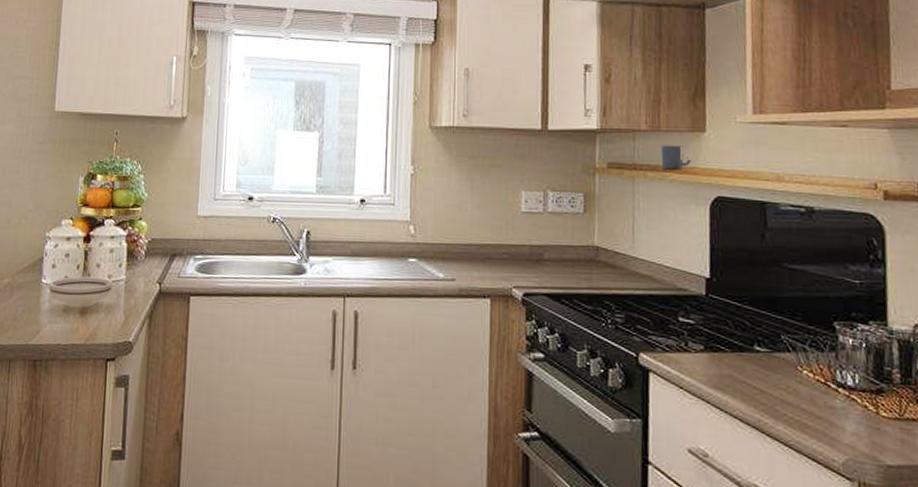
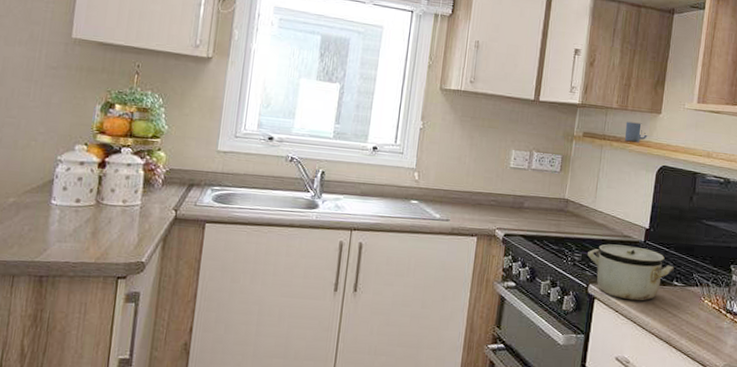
bowl: present [49,276,113,308] -> none [59,199,128,229]
saucepan: none [632,300,753,374] -> present [588,244,674,301]

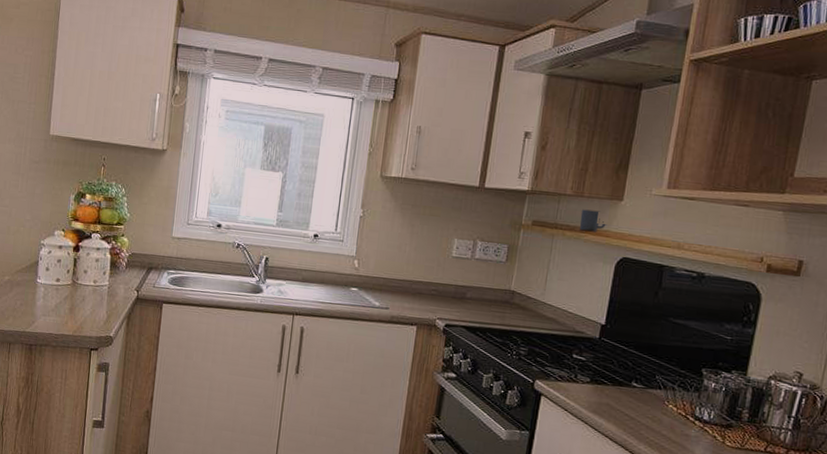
saucepan: present [588,244,674,301] -> none [534,339,634,401]

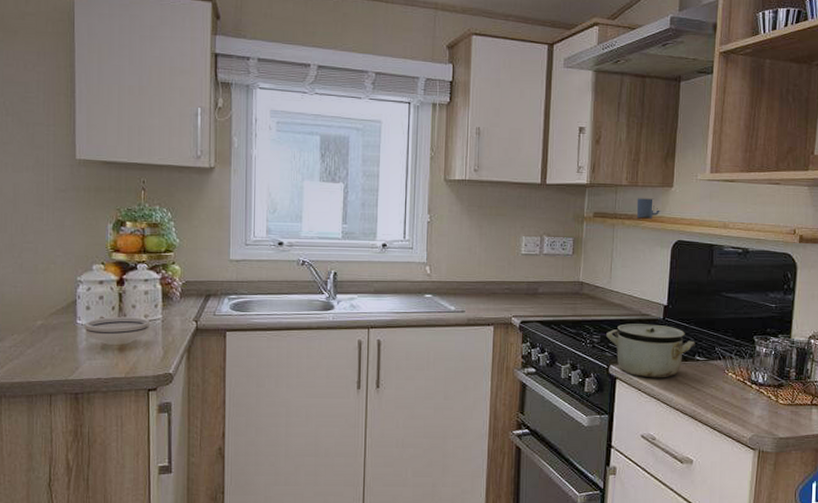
bowl: none [43,279,98,306] -> present [85,316,149,345]
saucepan: none [534,339,634,401] -> present [606,323,695,378]

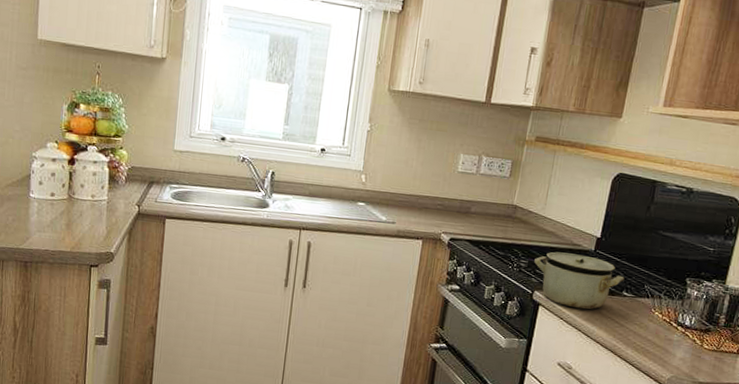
bowl: present [85,316,149,345] -> none [37,193,96,221]
mug: present [636,198,660,220] -> none [580,126,605,150]

